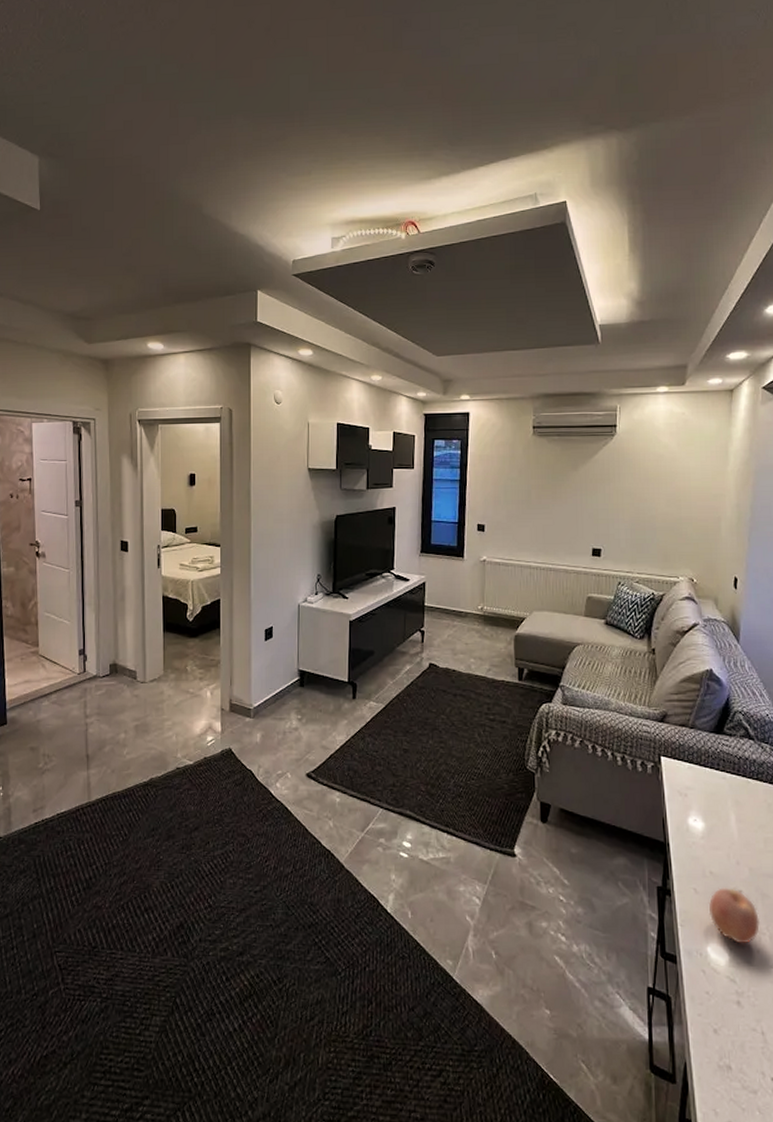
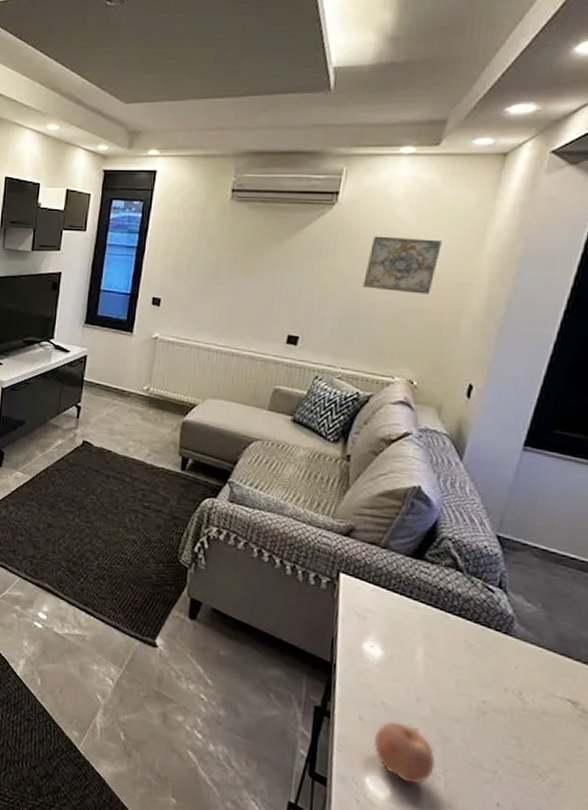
wall art: none [644,459,698,506] -> present [363,236,442,295]

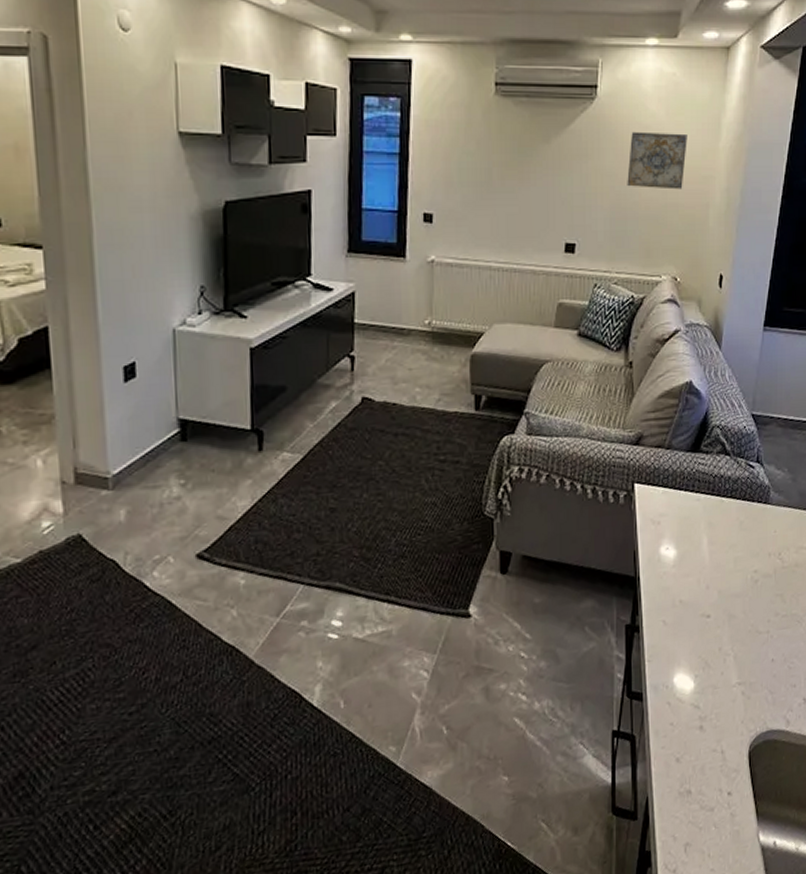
fruit: present [373,720,436,785] -> none [676,613,725,670]

